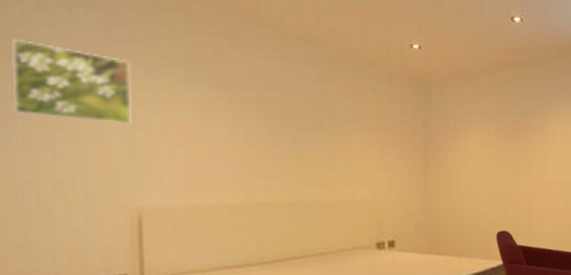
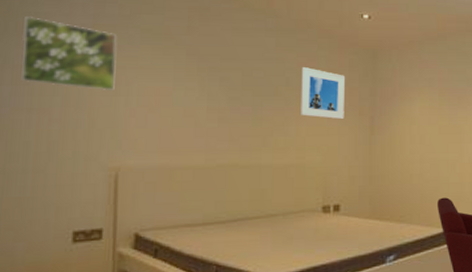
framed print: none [347,98,397,154] -> present [299,66,346,120]

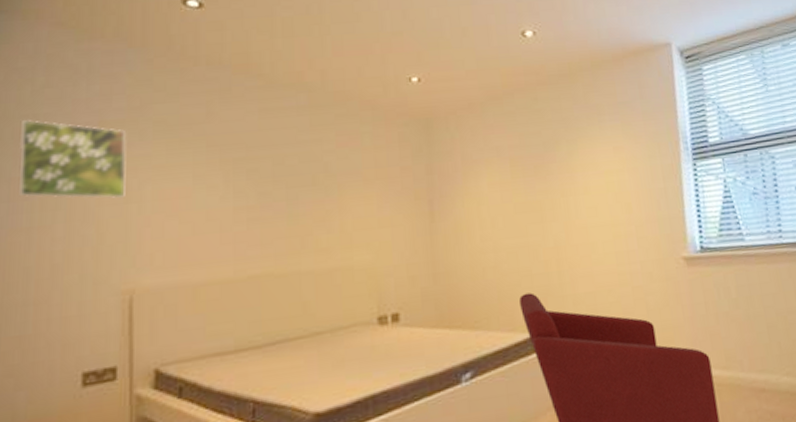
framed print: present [299,66,346,120] -> none [342,146,397,208]

